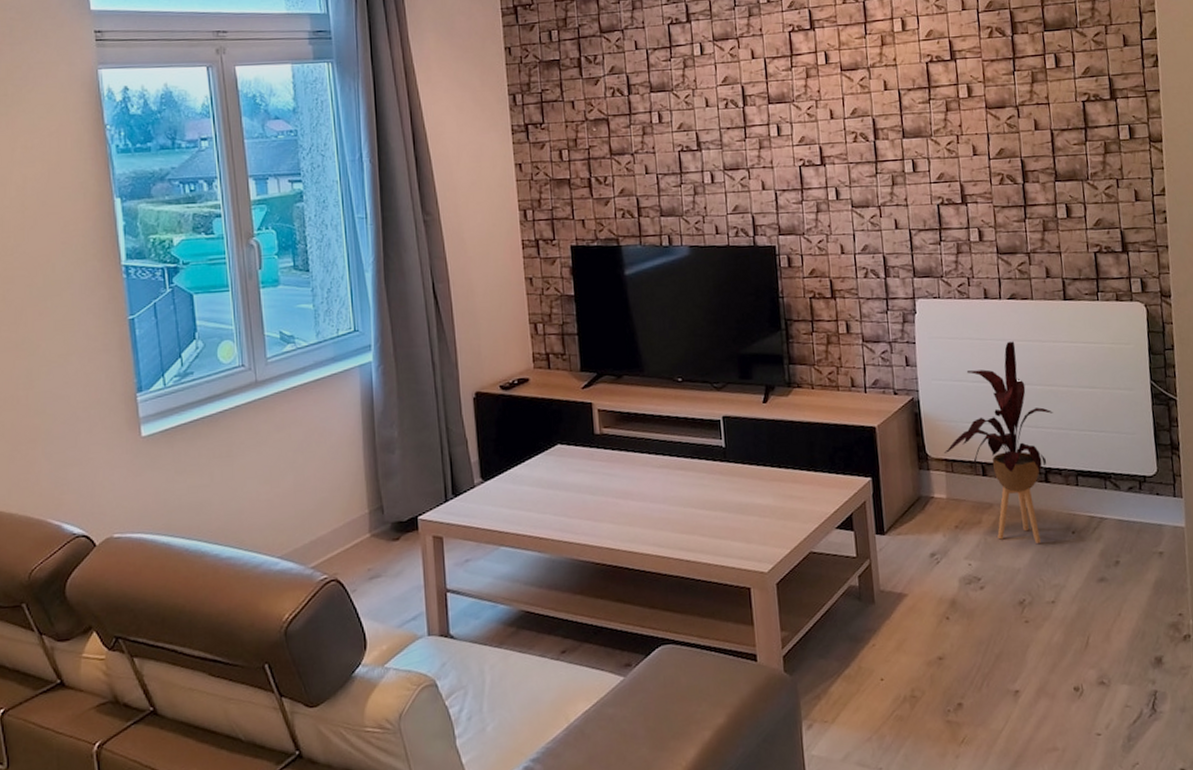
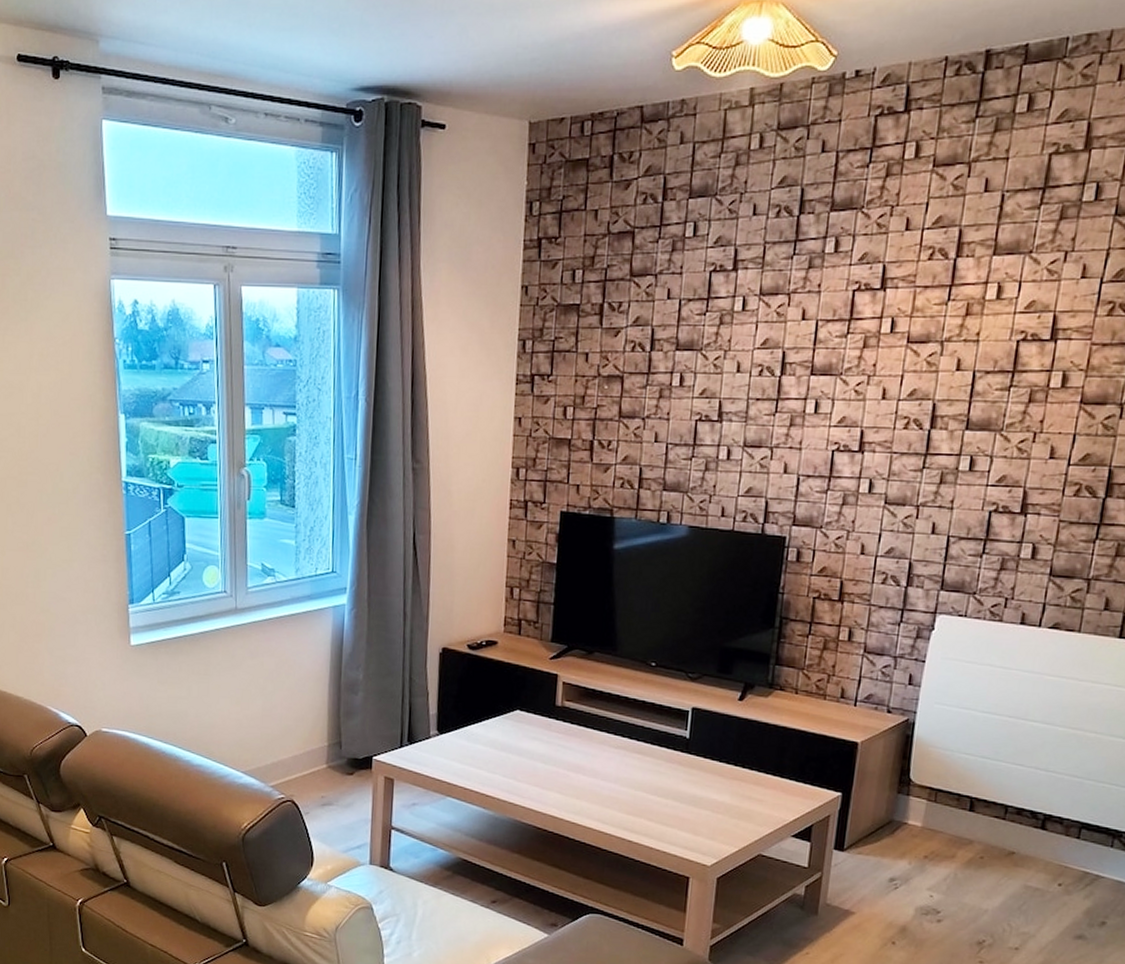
house plant: present [943,341,1053,543] -> none [929,675,1071,889]

